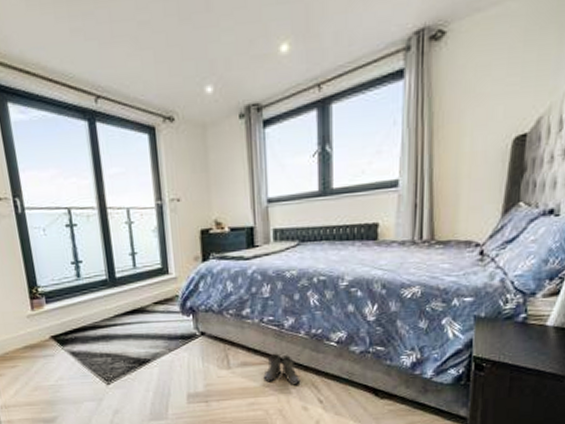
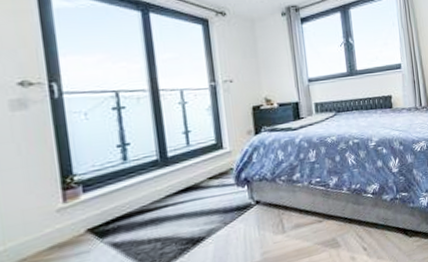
boots: present [263,353,301,385] -> none [315,211,347,240]

